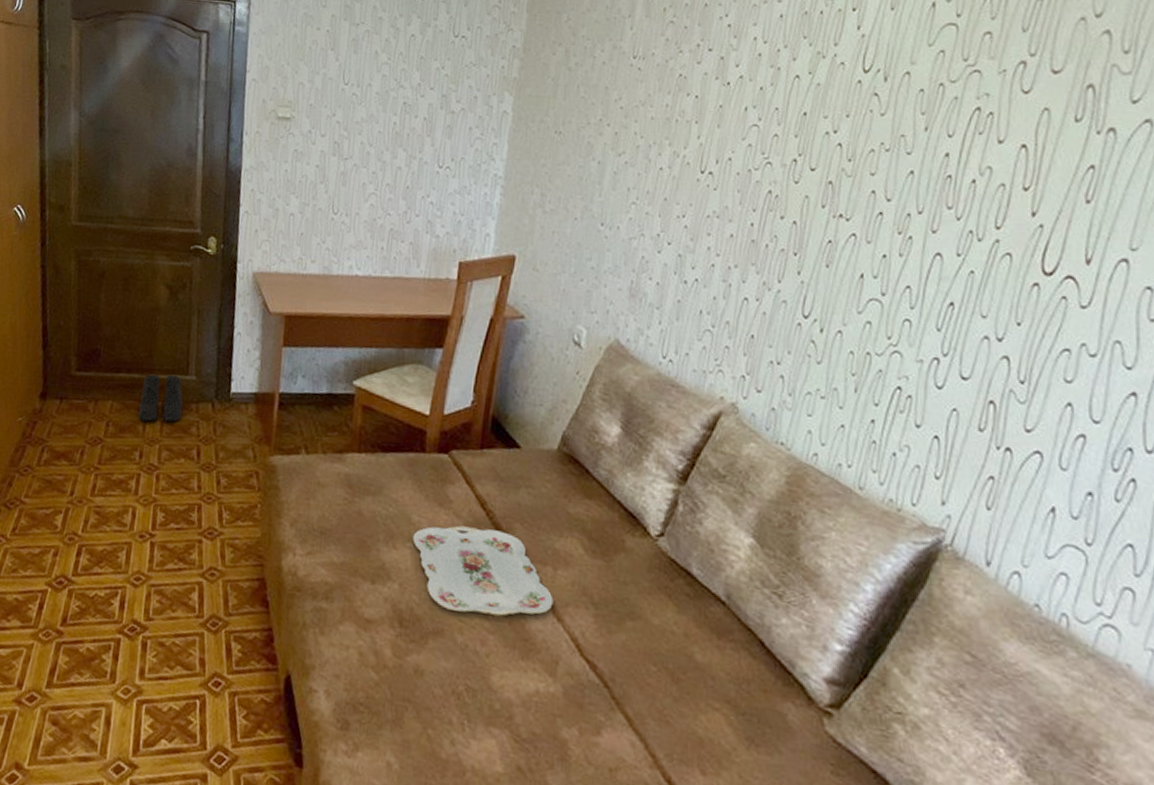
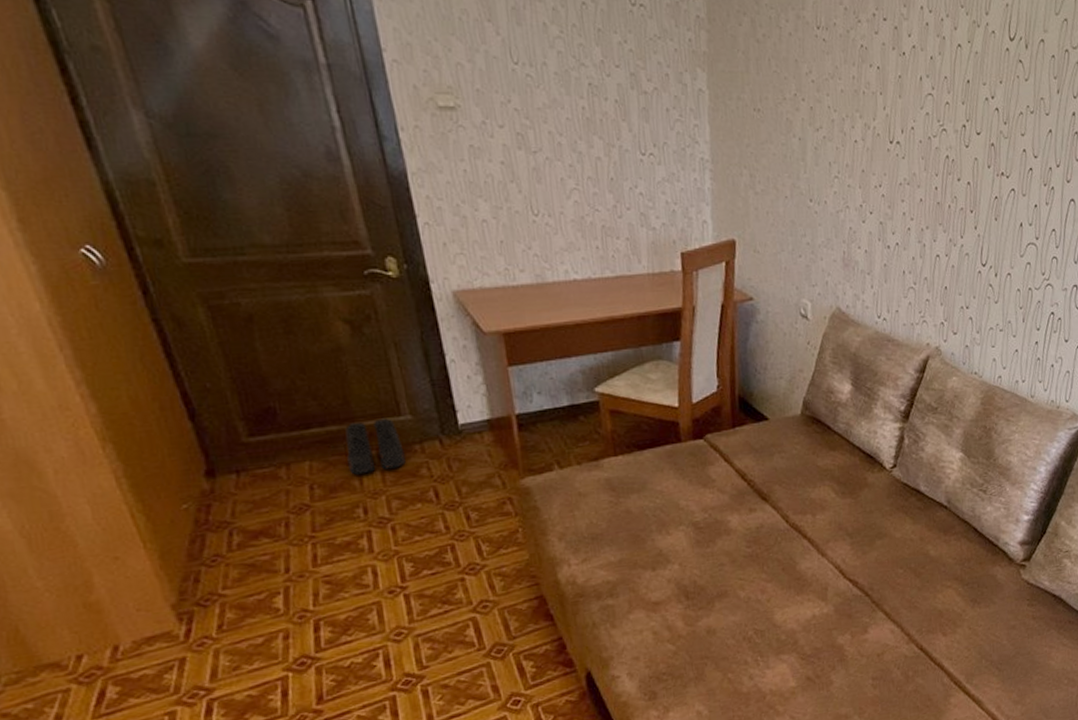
serving tray: present [412,525,553,616] -> none [684,495,817,574]

